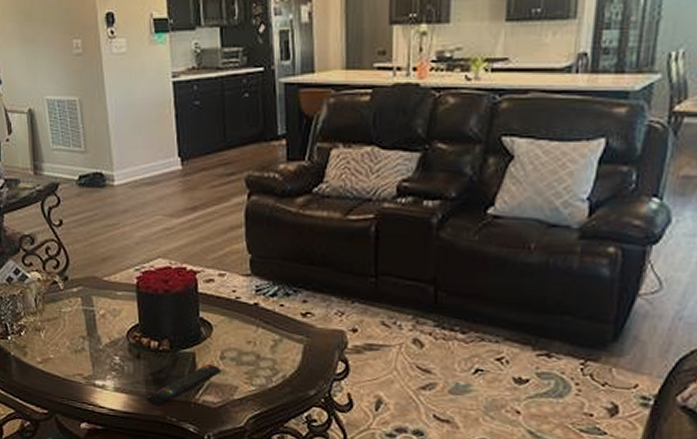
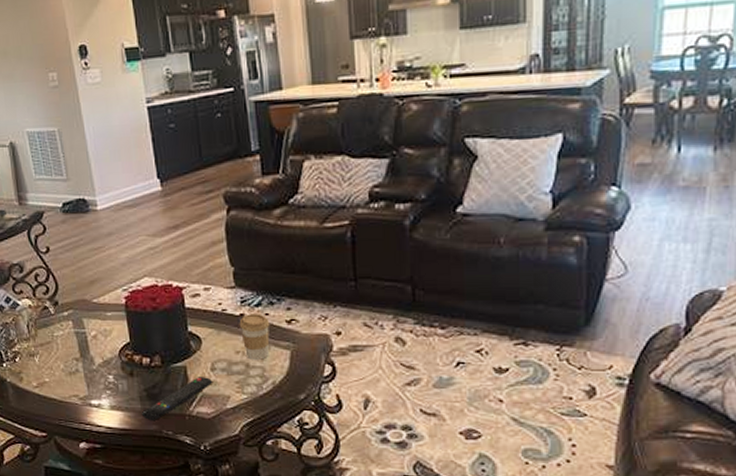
coffee cup: none [252,303,285,352] -> present [239,314,270,360]

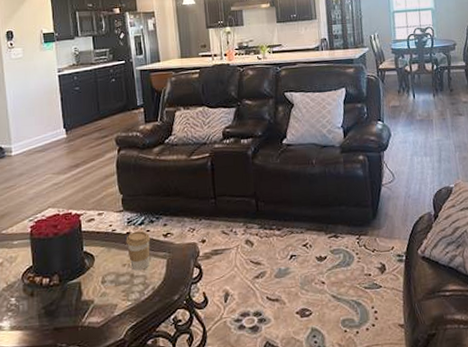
remote control: present [141,377,213,422] -> none [38,290,103,337]

